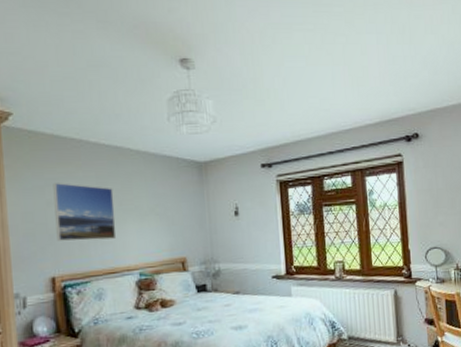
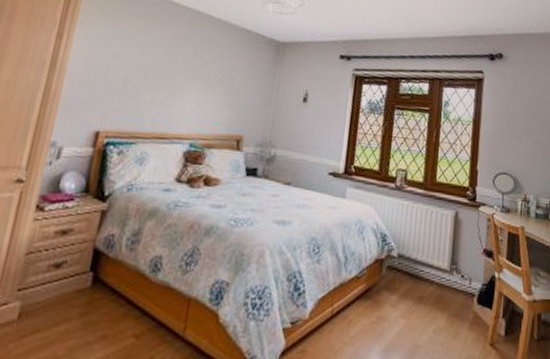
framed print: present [53,183,117,241] -> none [113,35,185,103]

